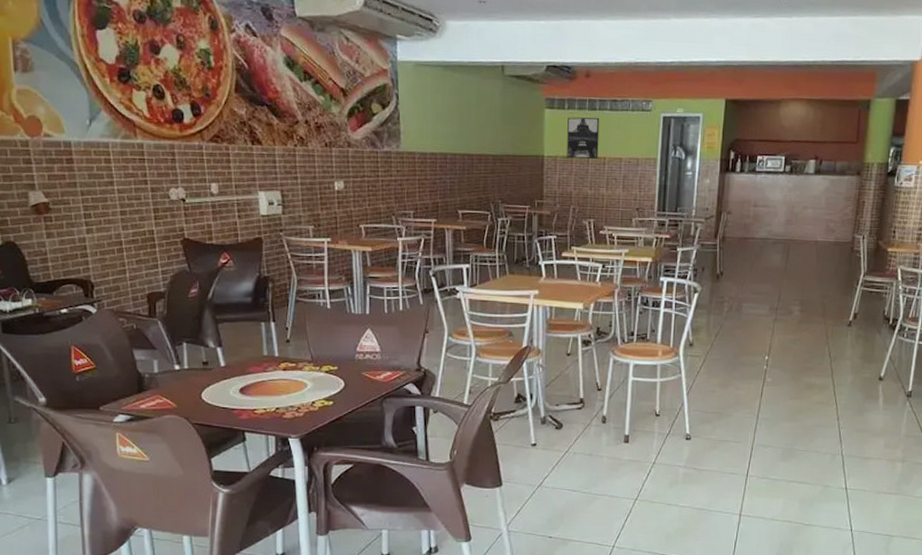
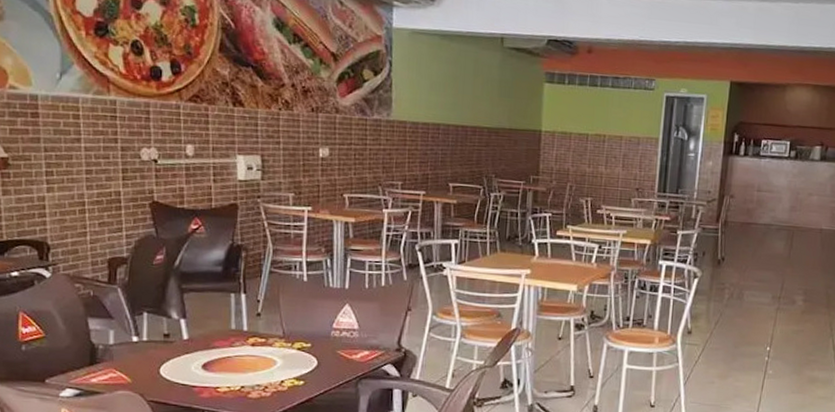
wall art: present [566,117,600,159] -> none [565,92,601,136]

